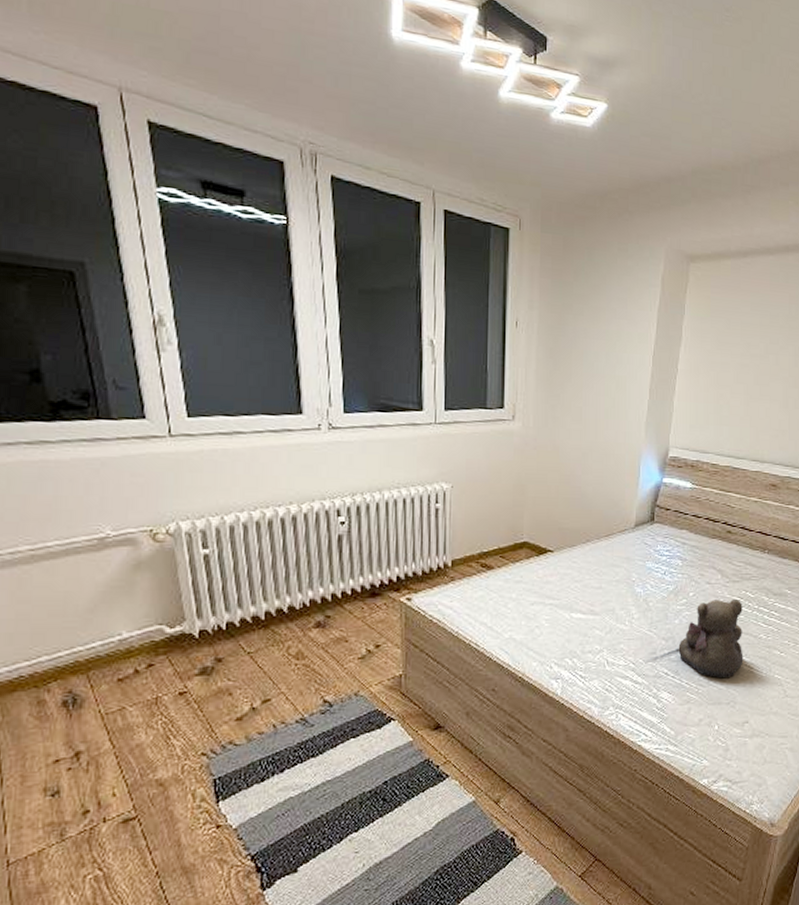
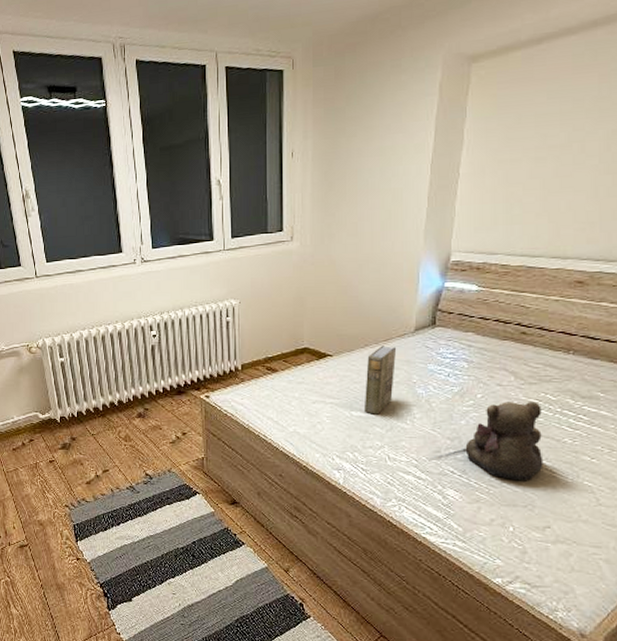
book: none [584,541,618,616] -> present [363,346,397,415]

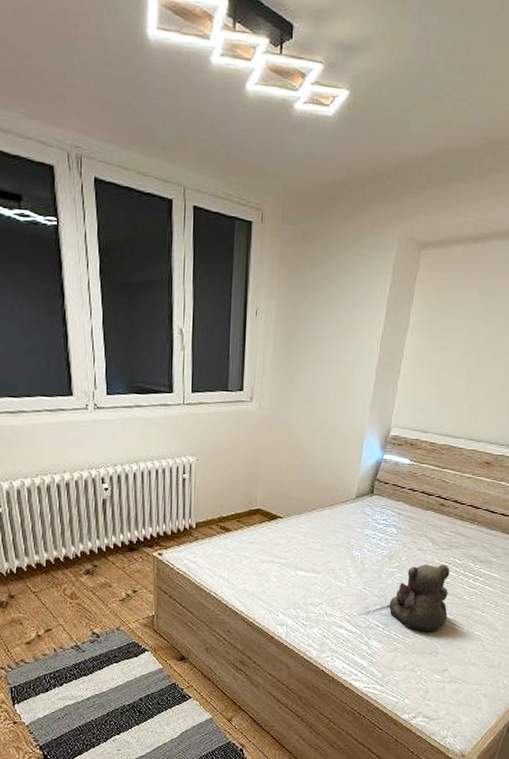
book: present [363,346,397,415] -> none [307,510,340,574]

